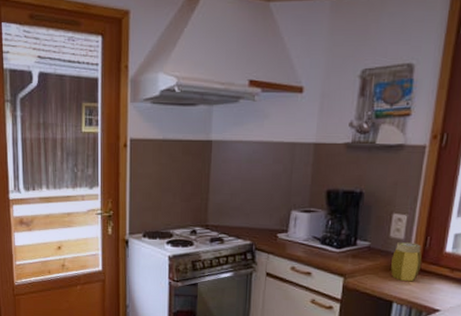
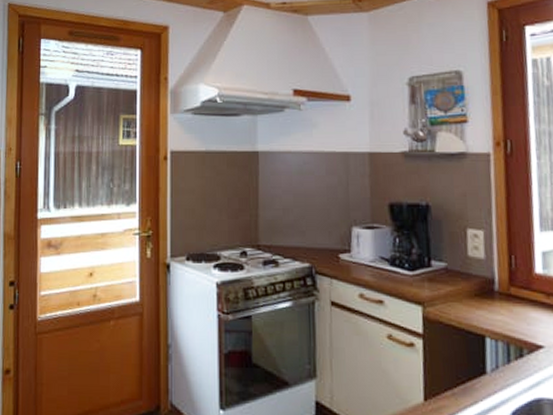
jar: present [391,241,422,282] -> none [475,261,511,311]

